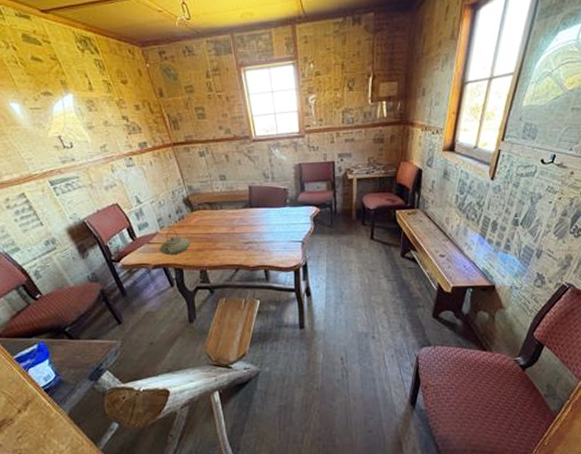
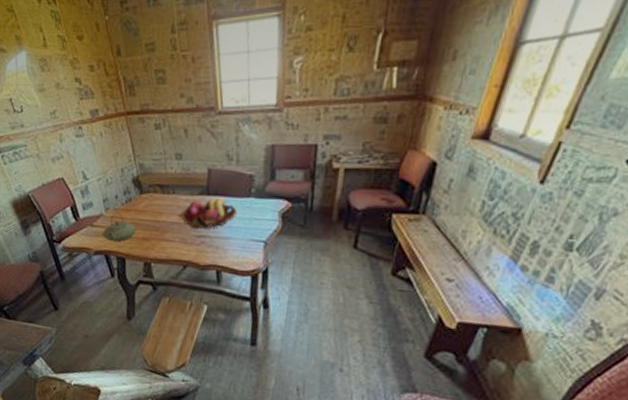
fruit basket: none [227,209,277,237] -> present [178,197,237,230]

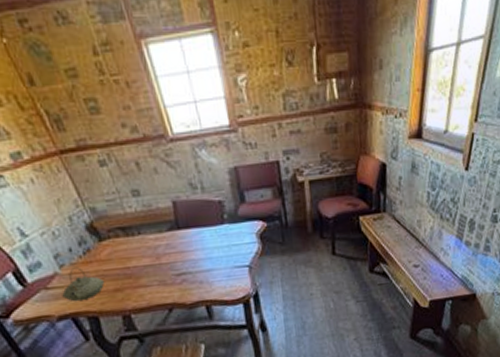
fruit basket: present [178,197,237,230] -> none [150,229,214,268]

